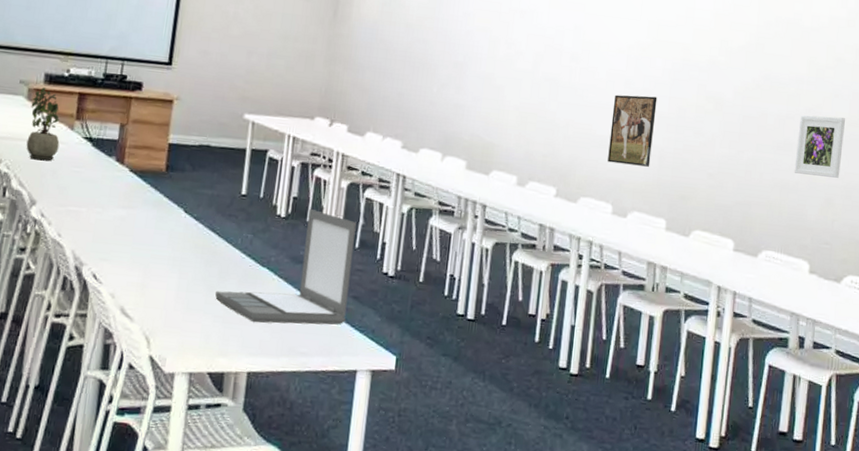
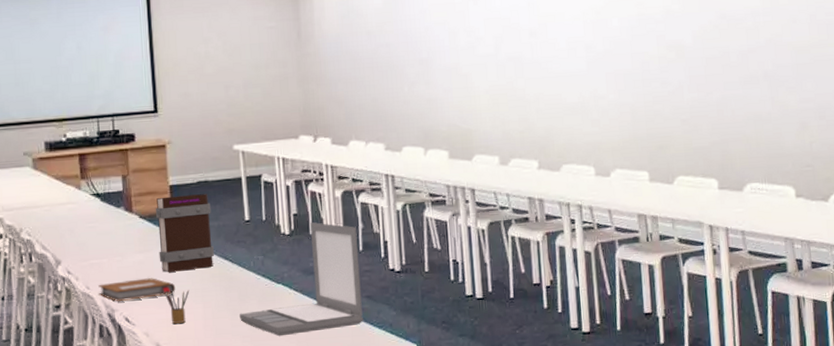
potted plant: present [26,87,60,161] -> none [38,155,71,223]
notebook: none [70,233,154,258] -> present [98,278,176,301]
pencil box: none [139,252,168,290] -> present [163,289,190,324]
book: none [142,154,209,237] -> present [155,194,214,272]
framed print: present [607,94,658,167] -> none [578,56,624,127]
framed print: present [794,115,846,178] -> none [762,41,810,104]

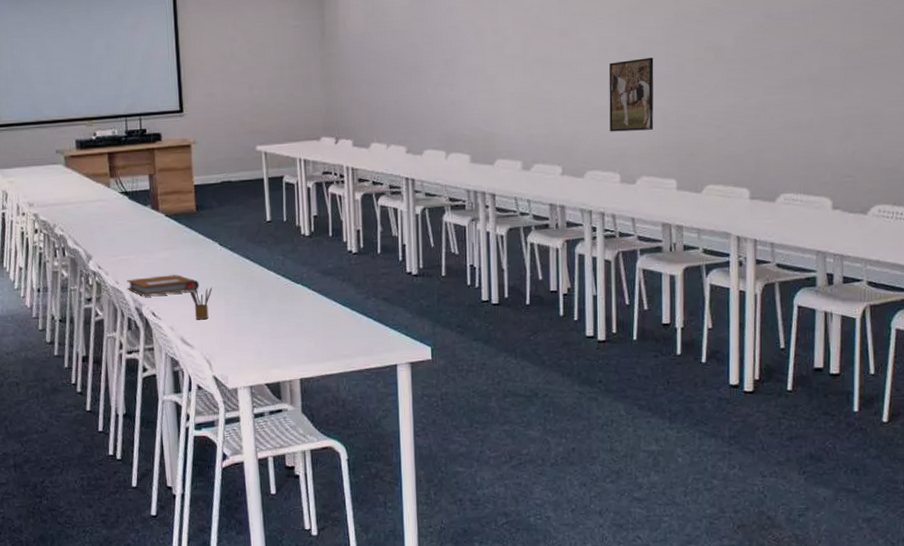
book: present [155,194,214,272] -> none [180,194,236,270]
laptop: present [240,222,364,337] -> none [260,224,380,335]
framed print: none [578,56,624,127] -> present [609,57,654,132]

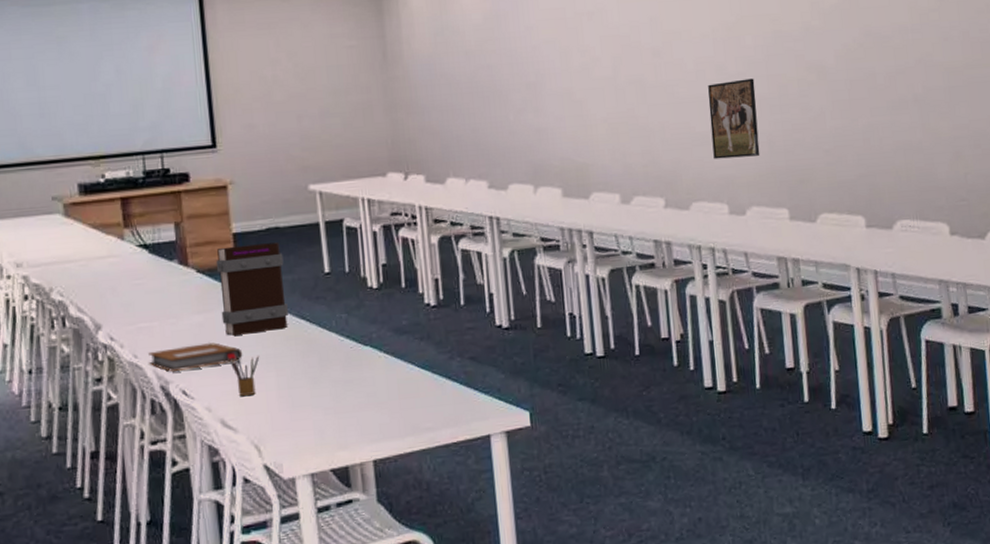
book: none [180,194,236,270] -> present [215,242,288,335]

